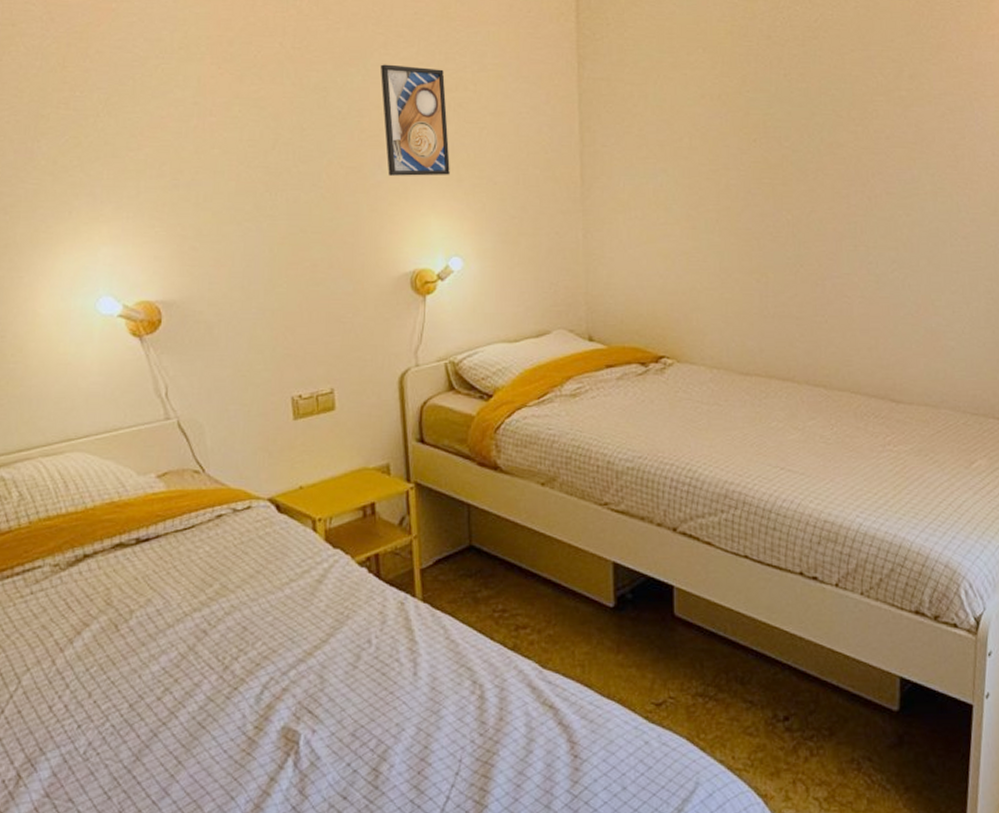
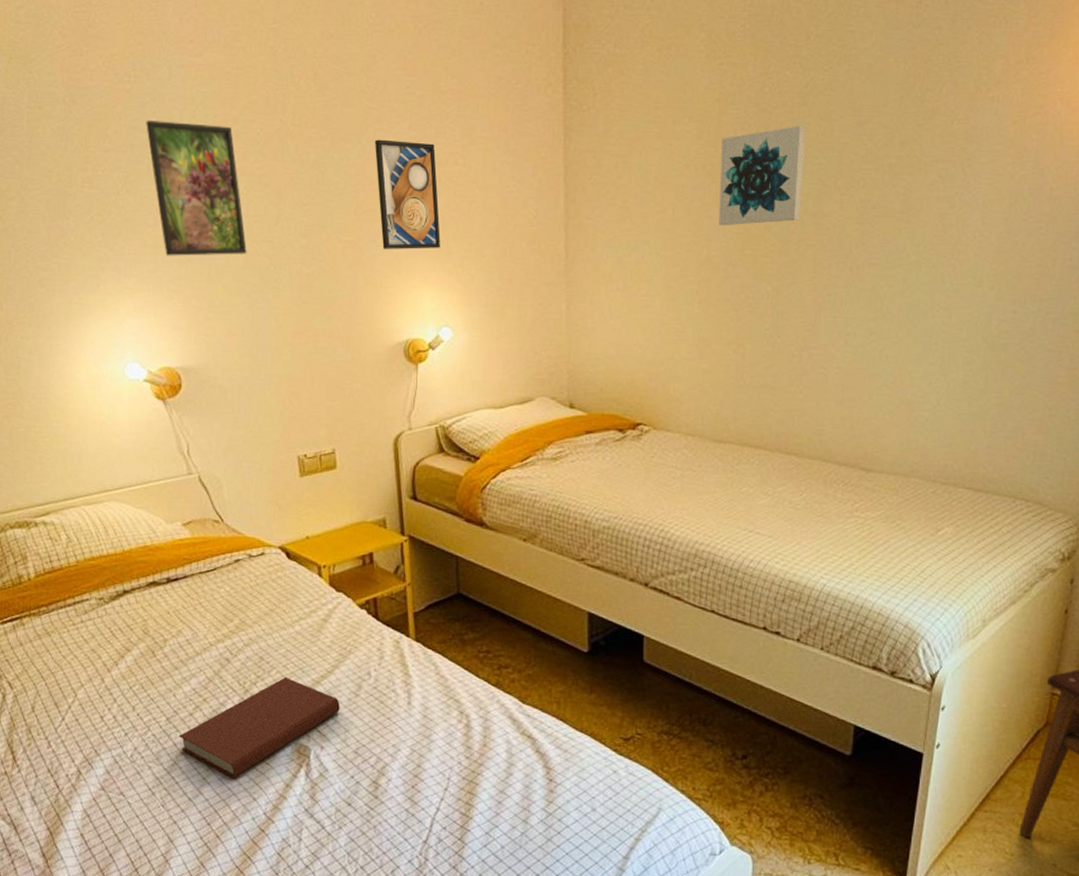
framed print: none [132,40,240,182] -> present [146,120,247,256]
book: none [143,649,335,774] -> present [179,676,340,778]
wall art: none [735,58,818,155] -> present [719,125,806,226]

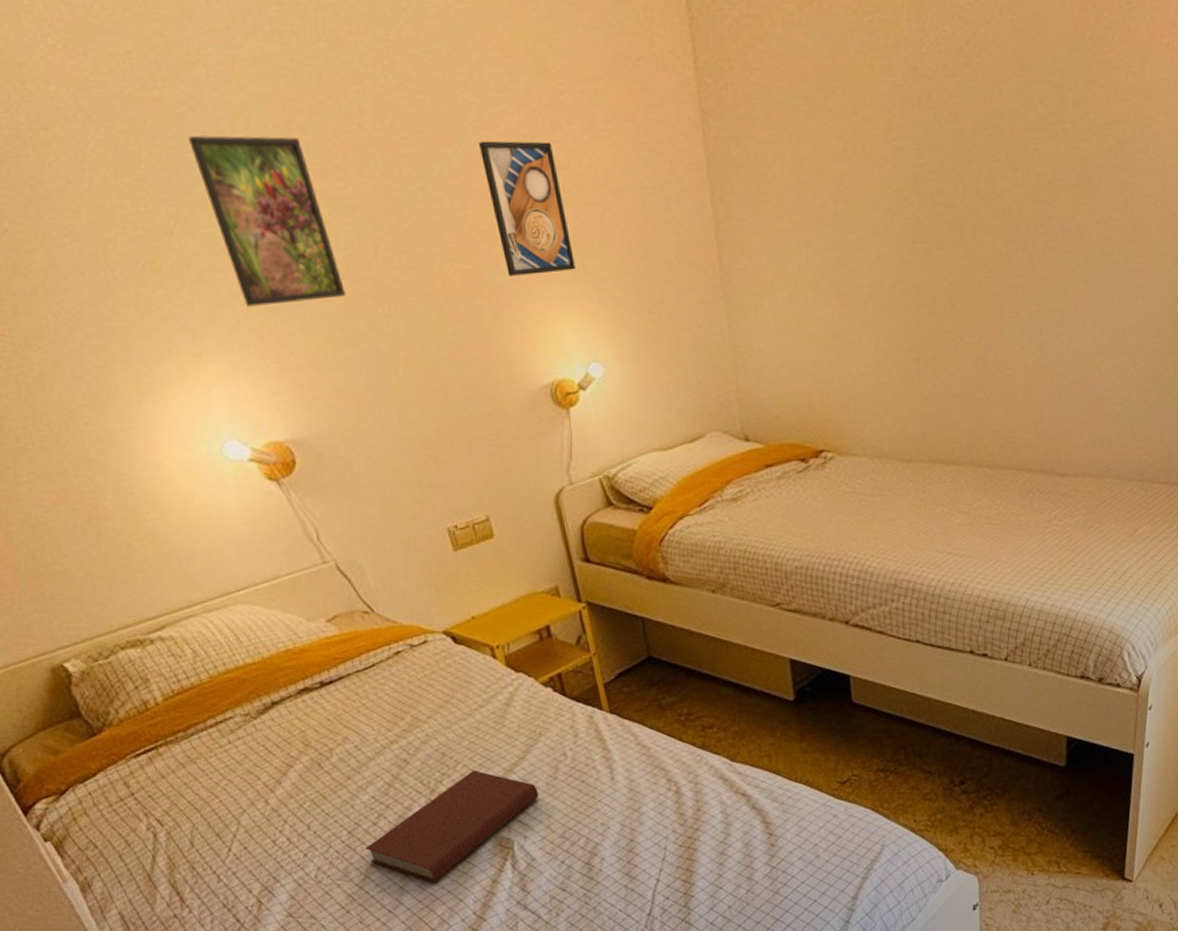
wall art: present [719,125,806,226] -> none [880,90,974,217]

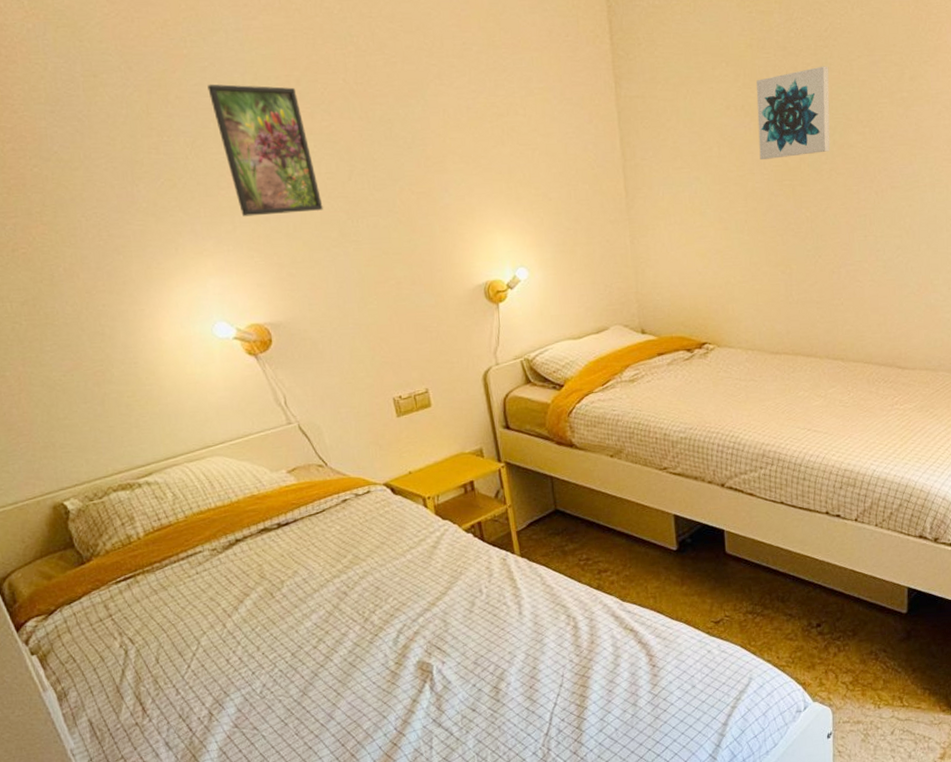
book: present [365,769,539,883] -> none [305,602,457,701]
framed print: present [479,140,576,276] -> none [438,94,509,198]
wall art: none [880,90,974,217] -> present [756,66,831,160]

